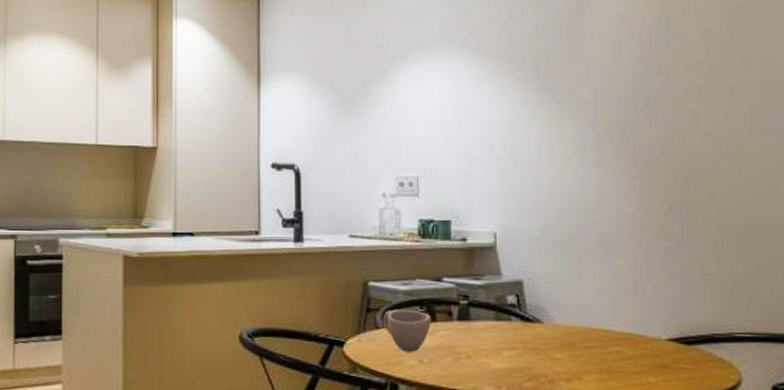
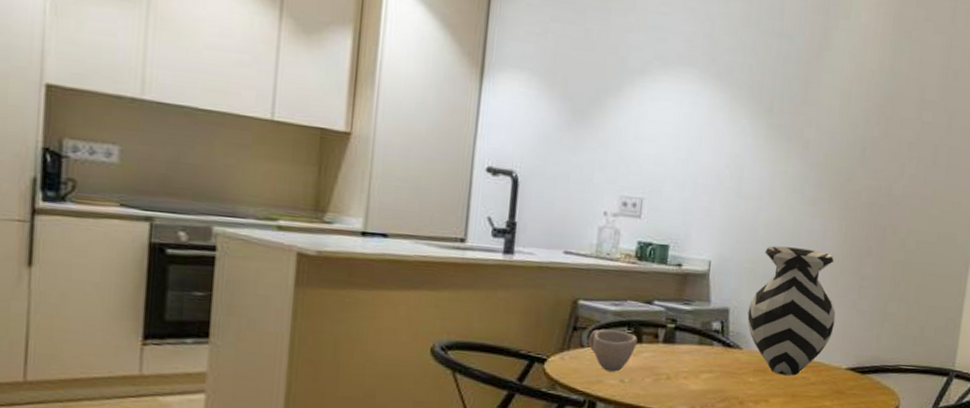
vase: none [543,211,645,350] -> present [747,245,836,376]

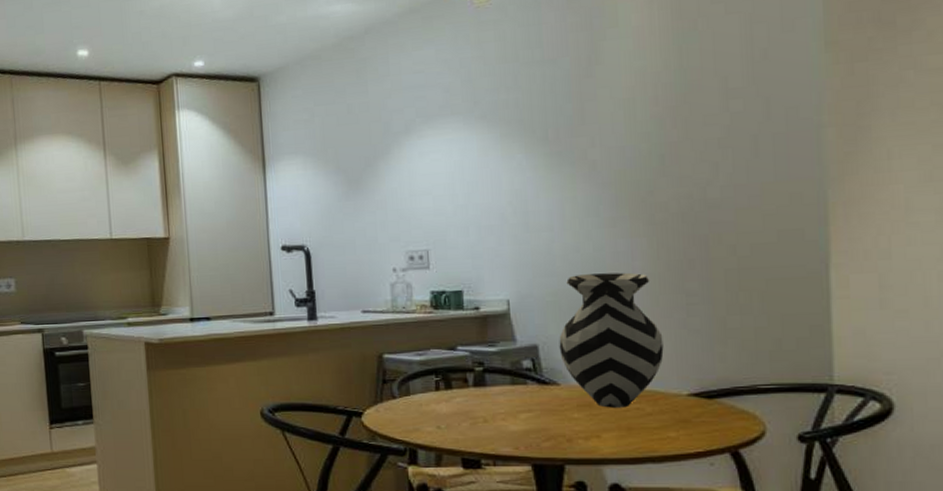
cup: present [588,328,638,372] -> none [399,378,447,419]

